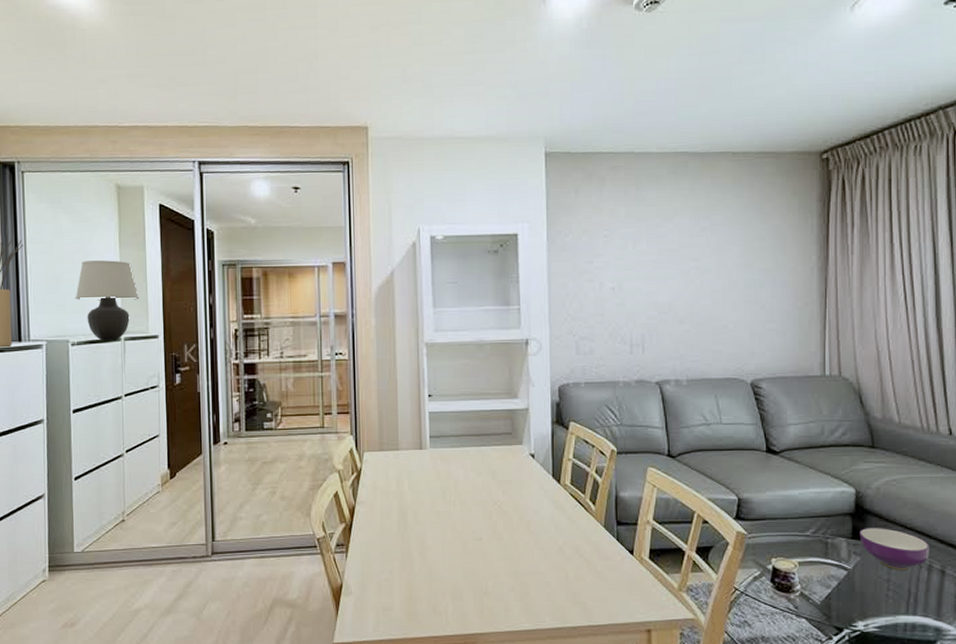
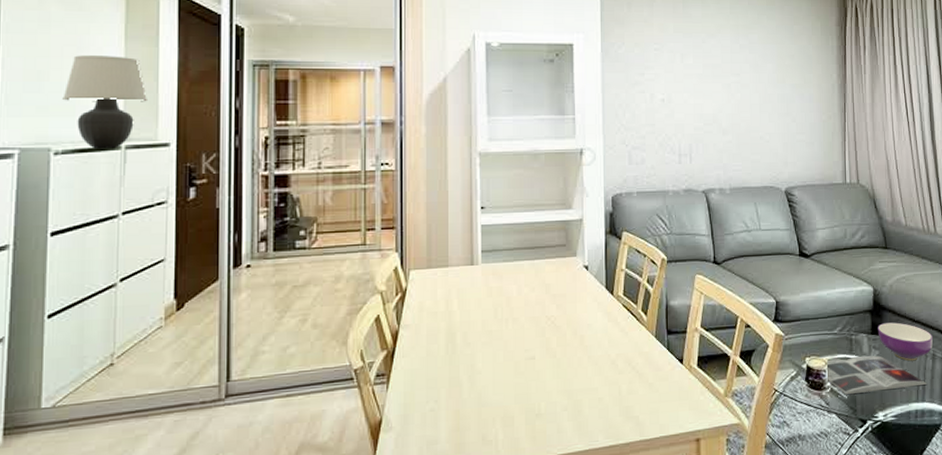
magazine: none [794,560,921,601] -> present [825,355,927,395]

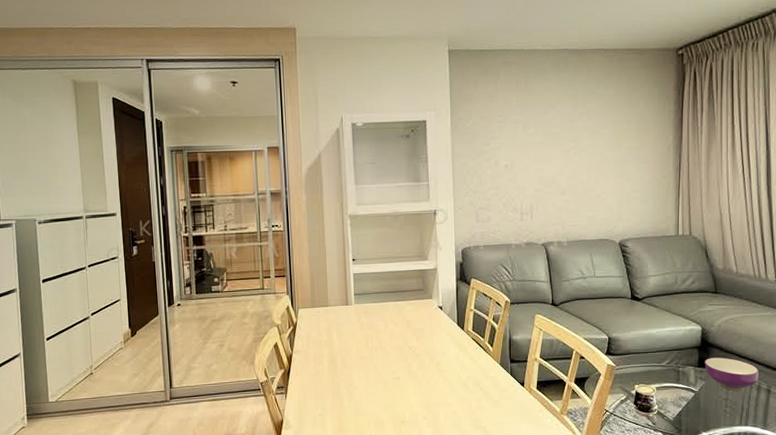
table lamp: present [62,55,147,149] -> none [40,148,98,219]
magazine: present [825,355,927,395] -> none [653,385,751,417]

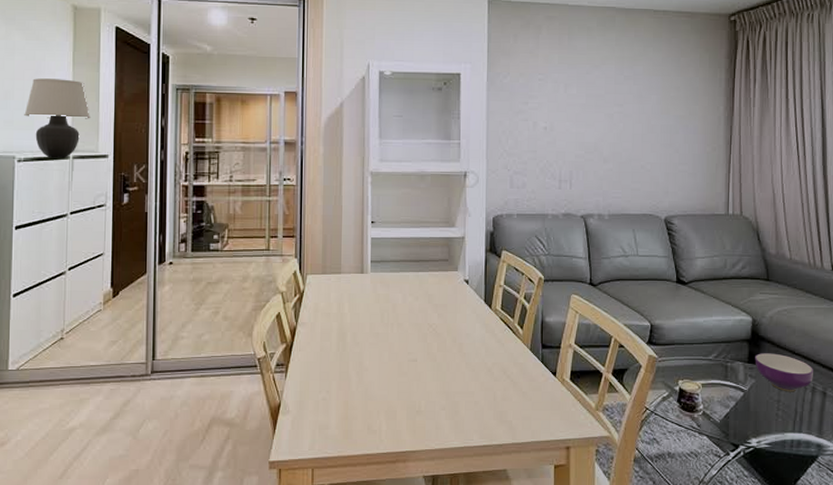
table lamp: none [40,148,98,219] -> present [24,78,90,159]

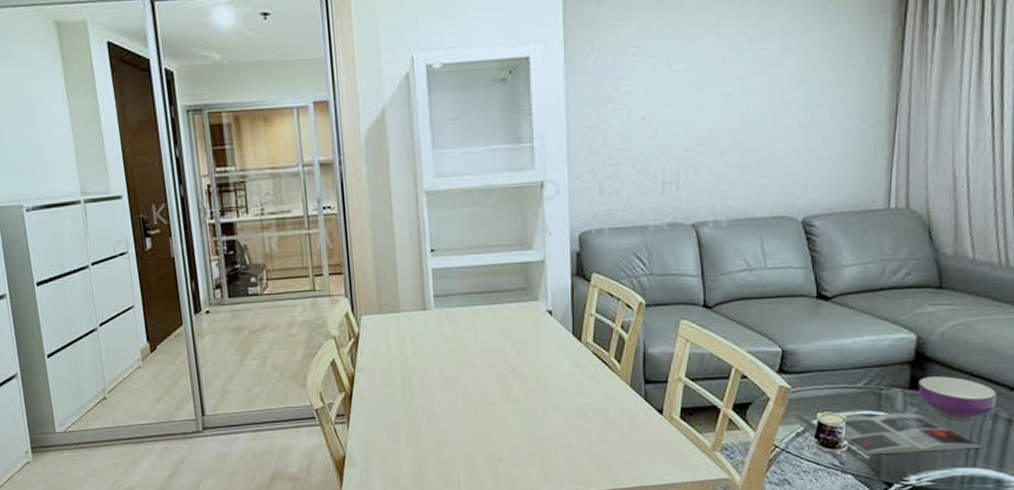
table lamp: present [24,78,90,159] -> none [23,111,96,205]
magazine: none [698,383,805,419] -> present [843,412,983,455]

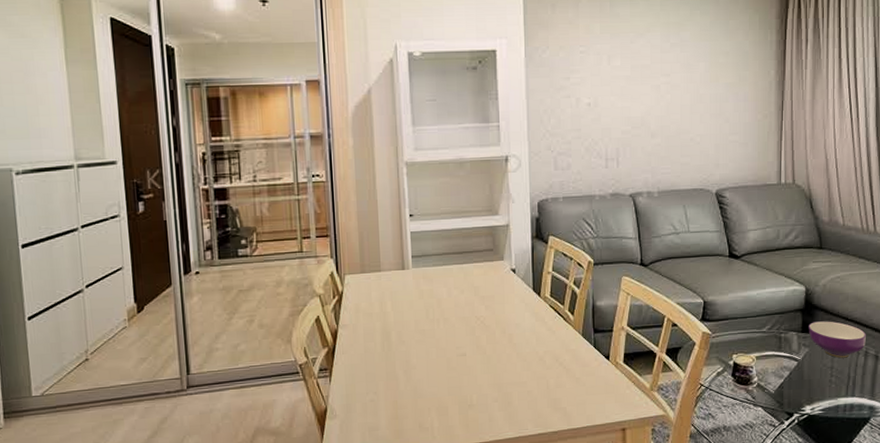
magazine: present [843,412,983,455] -> none [753,352,858,390]

